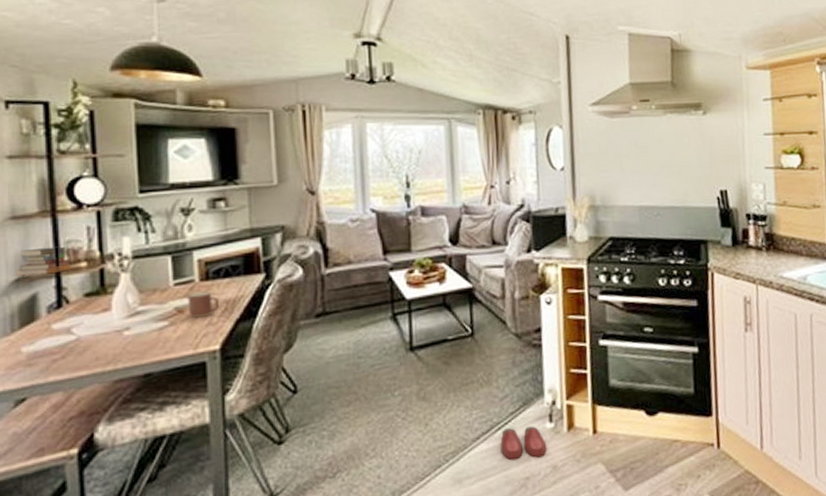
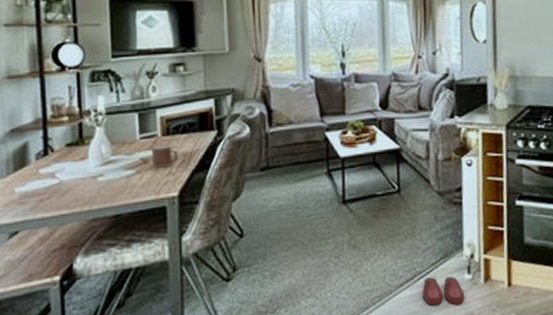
books: present [16,246,71,276] -> none [11,103,56,127]

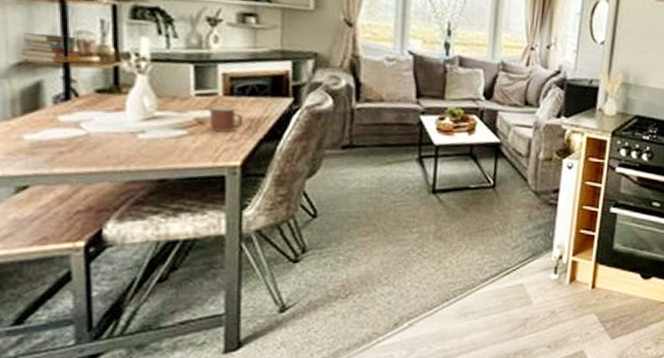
books: none [11,103,56,127] -> present [18,33,82,64]
slippers: present [422,276,465,306] -> none [506,274,549,303]

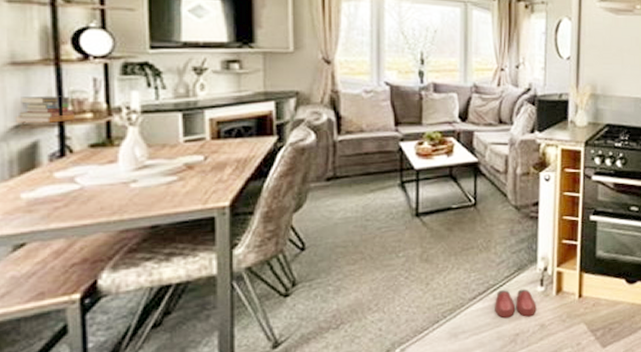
mug: present [209,105,242,132] -> none [198,150,229,174]
slippers: none [506,274,549,303] -> present [495,289,537,318]

